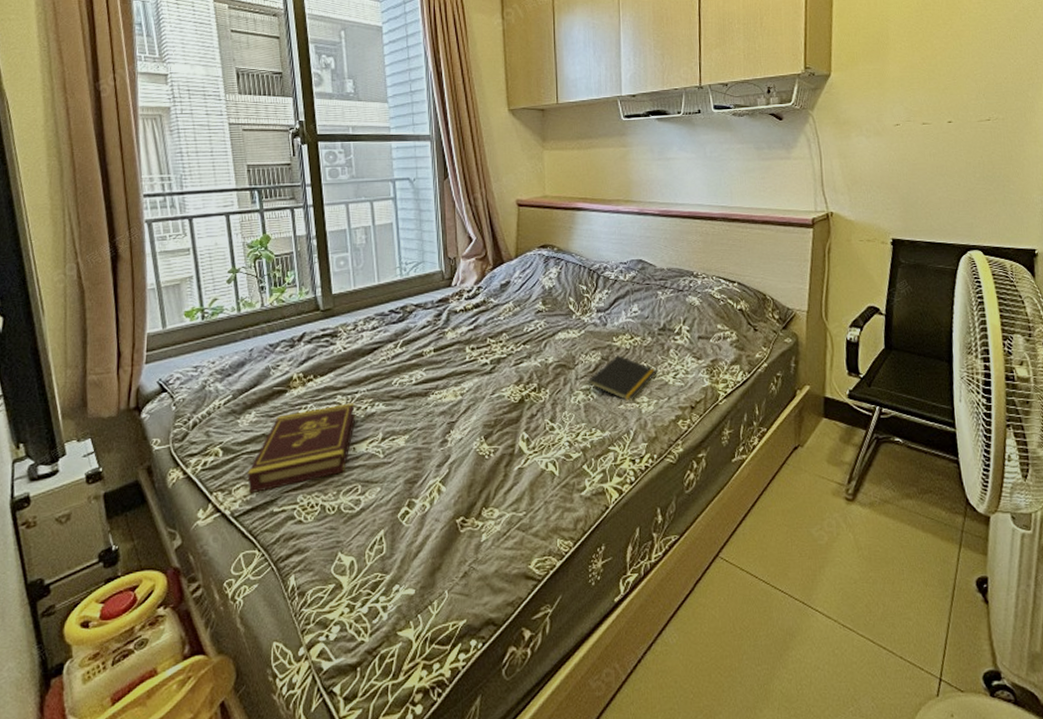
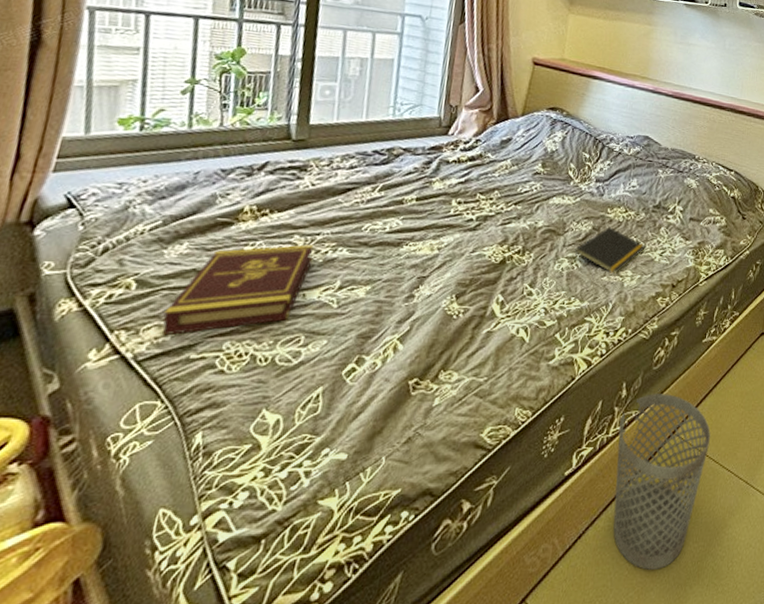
wastebasket: none [660,517,757,693] -> present [613,393,711,570]

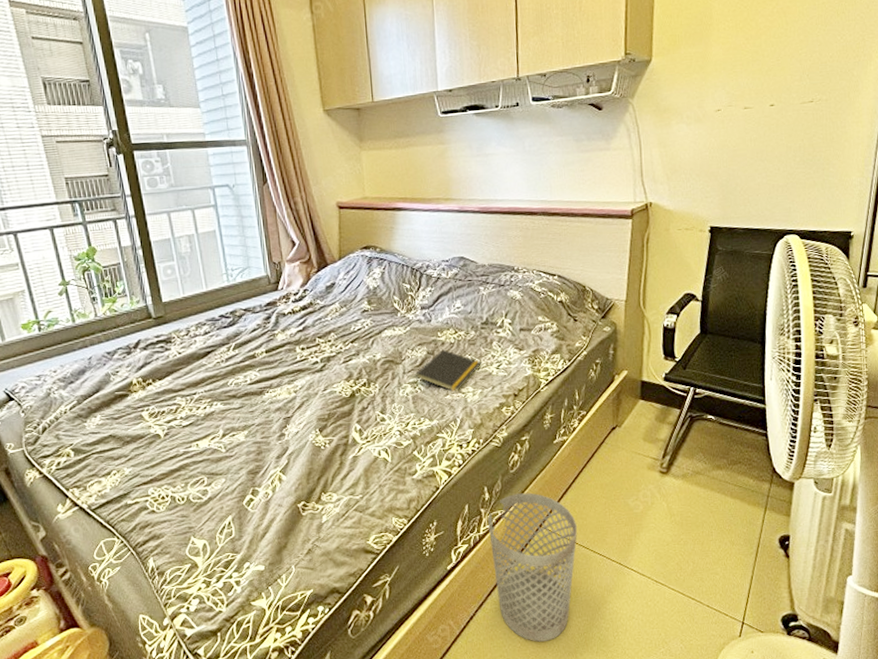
book: present [162,244,315,336] -> none [99,403,197,489]

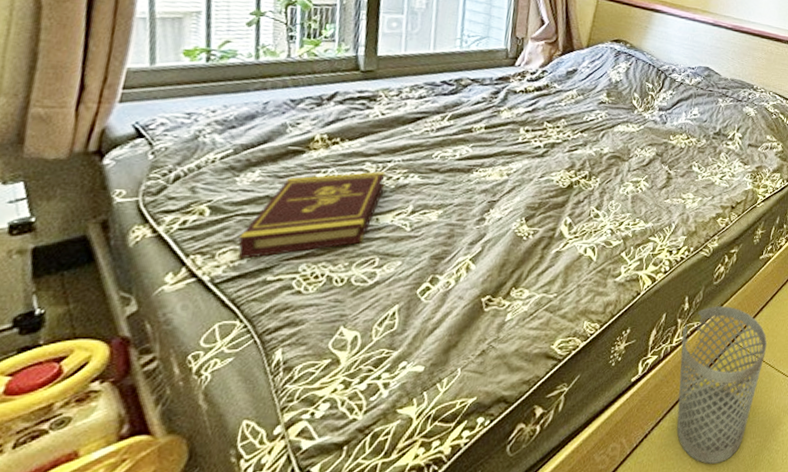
book: none [99,403,197,489] -> present [238,171,386,259]
notepad: present [415,349,482,392] -> none [638,153,708,196]

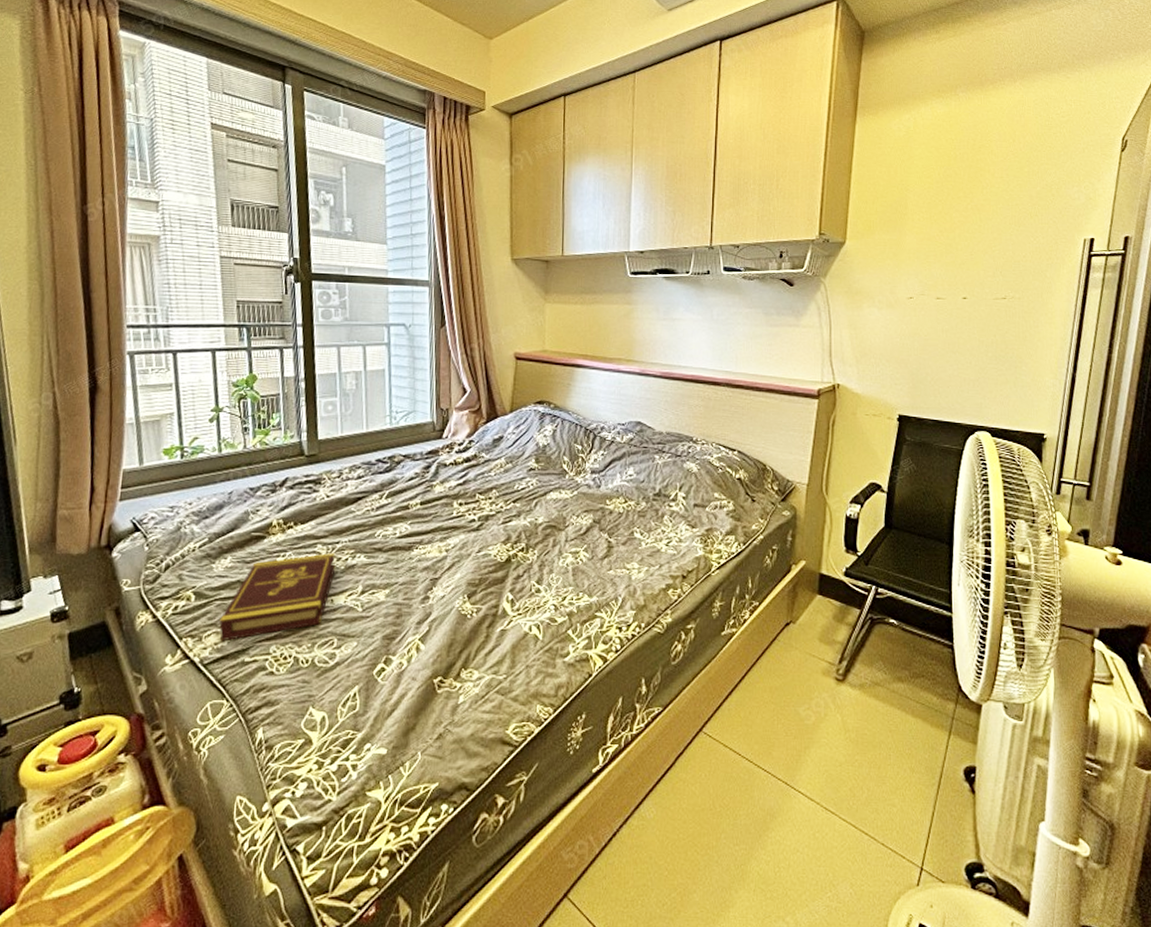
wastebasket: present [677,306,768,464] -> none [643,689,742,871]

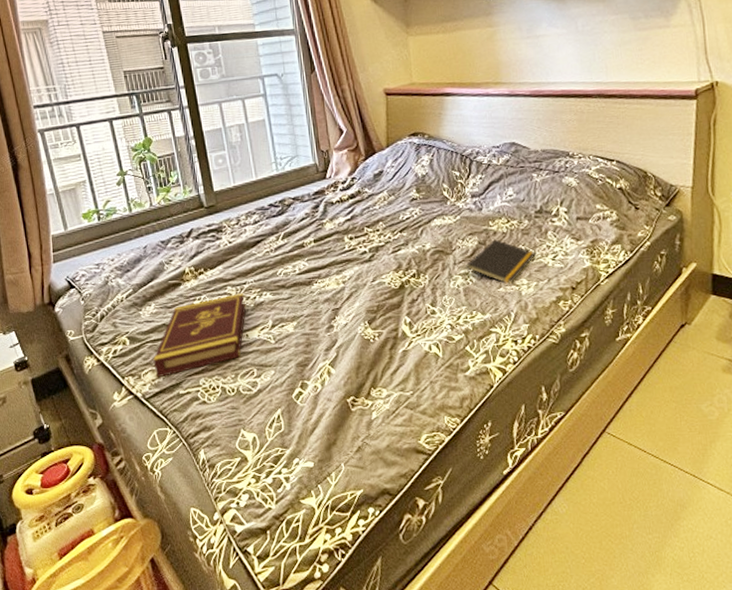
notepad: none [577,519,651,567] -> present [466,239,537,284]

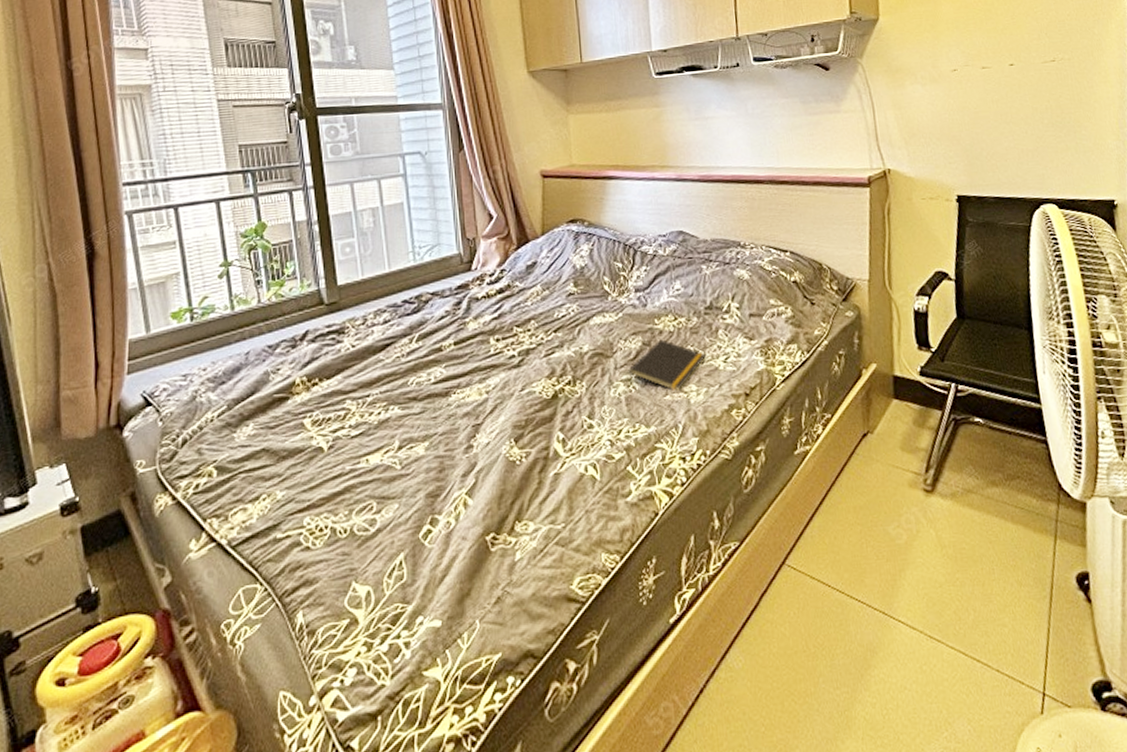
book: present [153,293,247,378] -> none [246,408,369,519]

